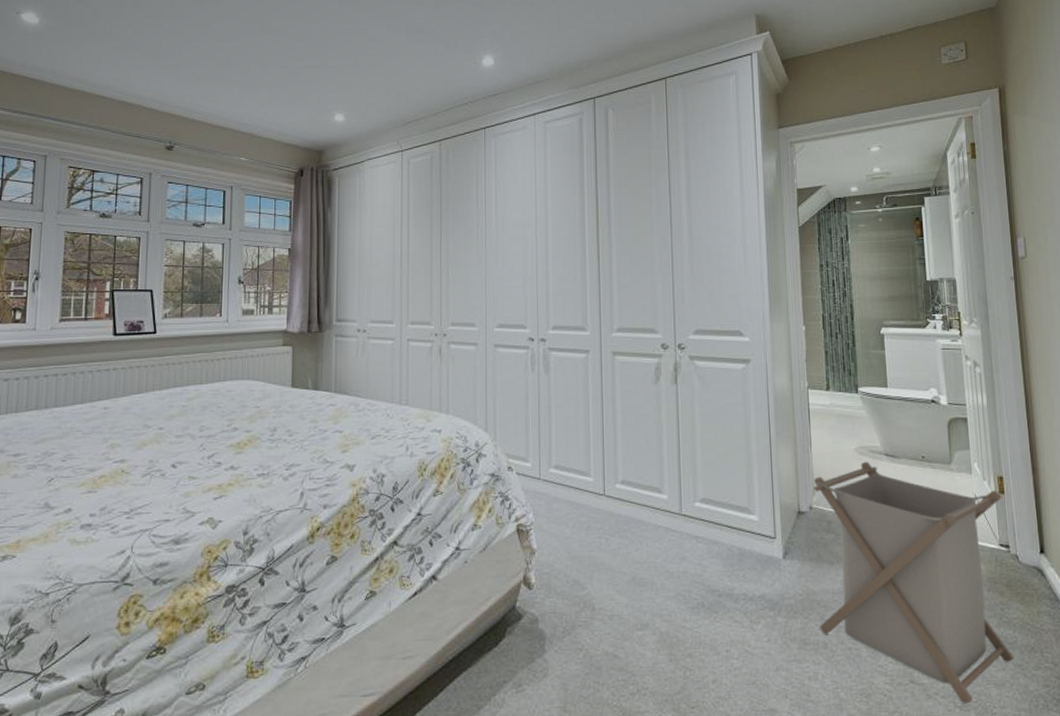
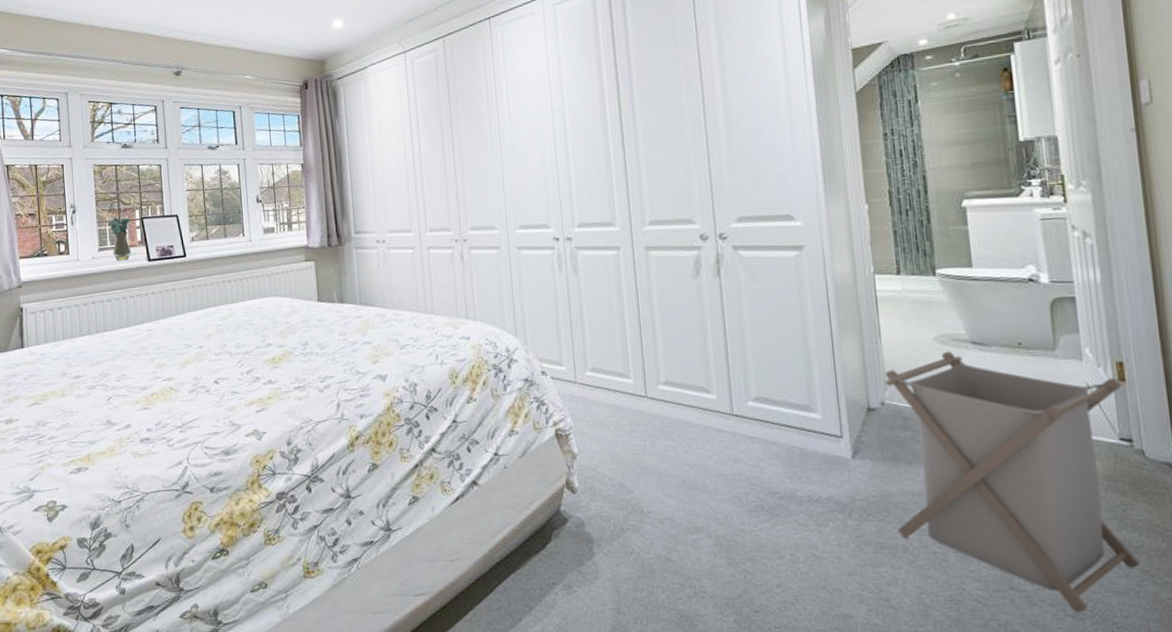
vase: none [74,286,99,333] -> present [108,216,132,261]

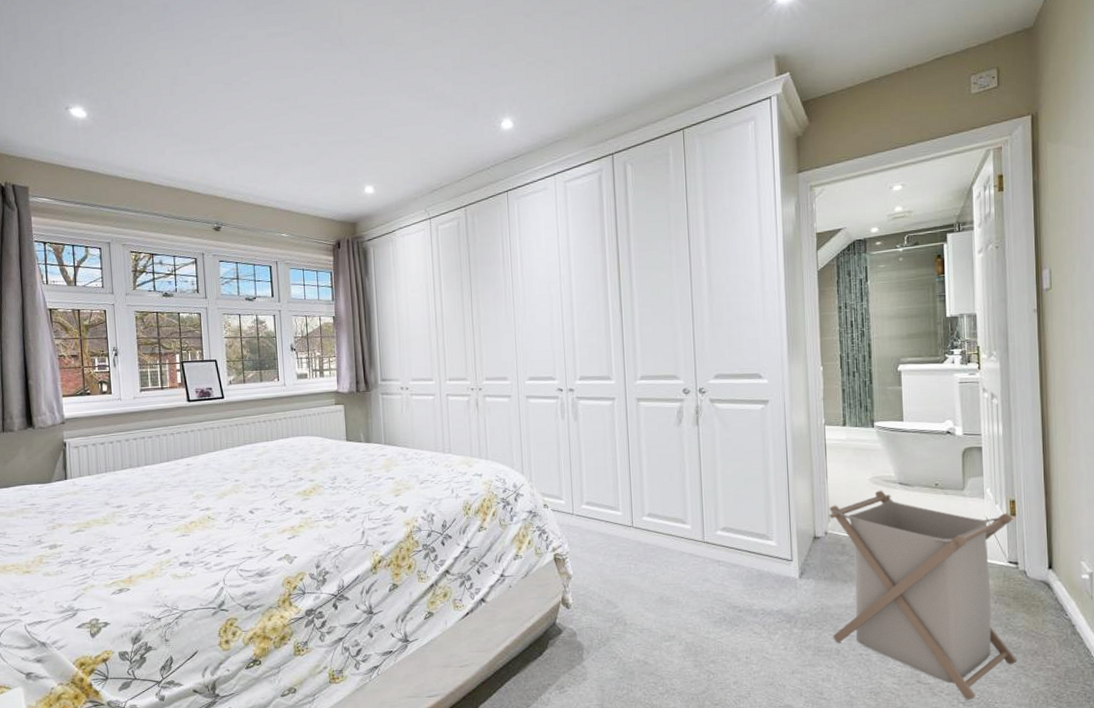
vase: present [108,216,132,261] -> none [150,359,172,401]

